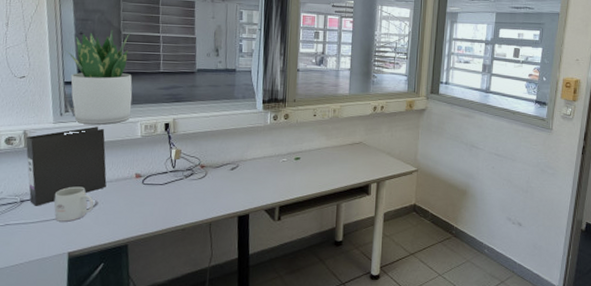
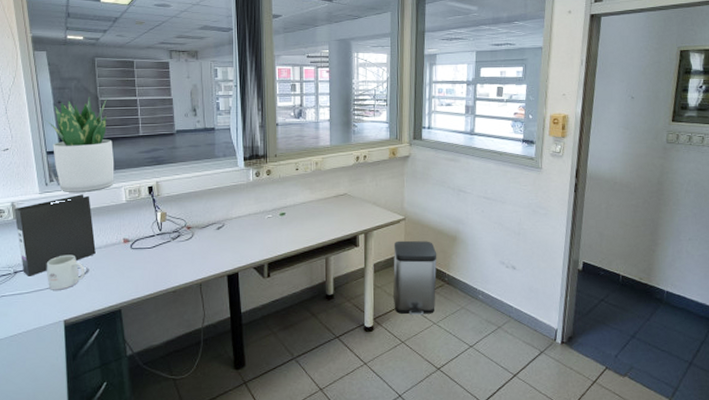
pedal bin: none [401,191,447,266] -> present [393,240,437,316]

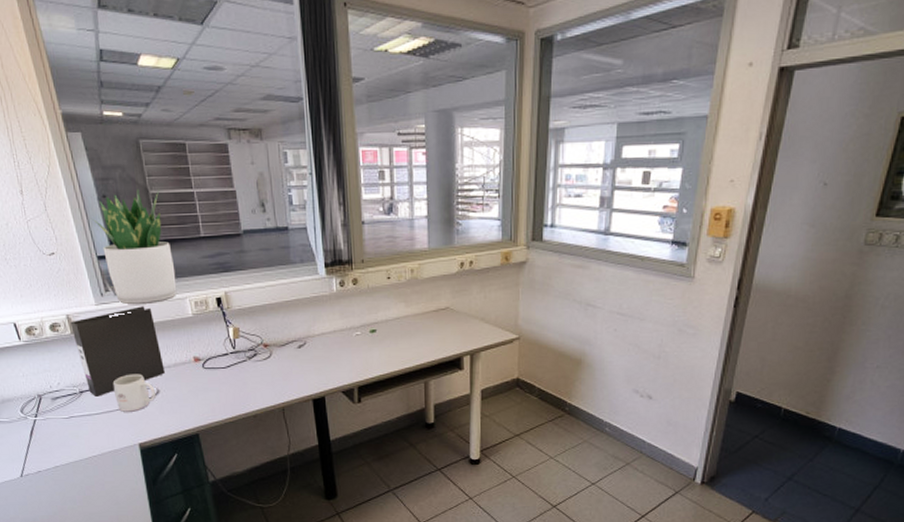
pedal bin: present [393,240,437,316] -> none [504,363,557,449]

